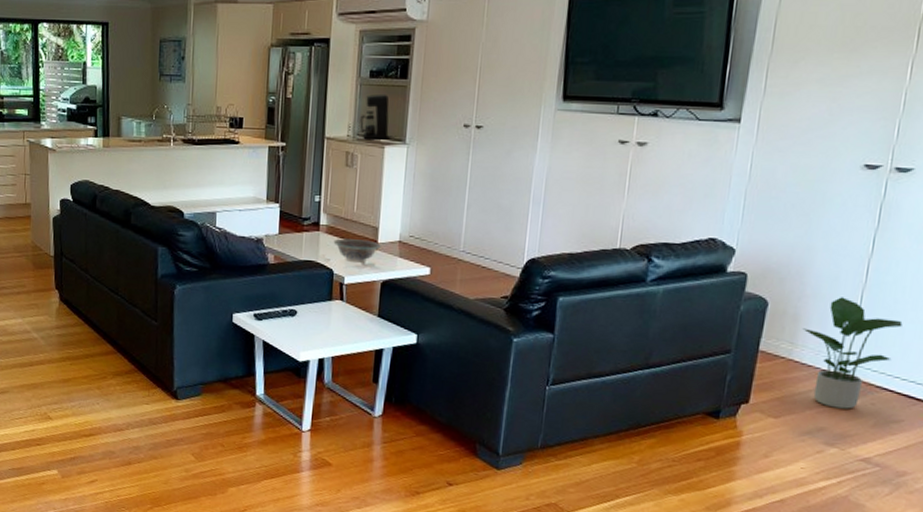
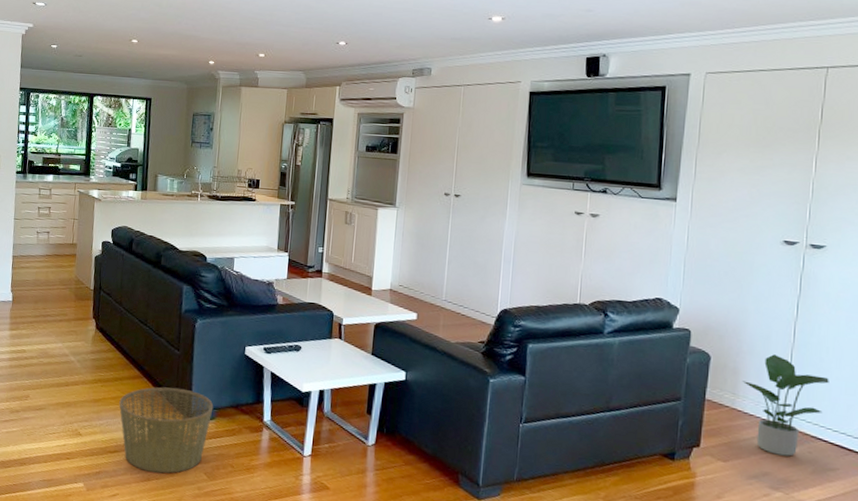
basket: none [91,362,199,457] -> present [119,387,214,474]
decorative bowl: present [333,238,381,264] -> none [333,285,375,308]
coffee maker: present [360,94,389,140] -> none [357,165,382,203]

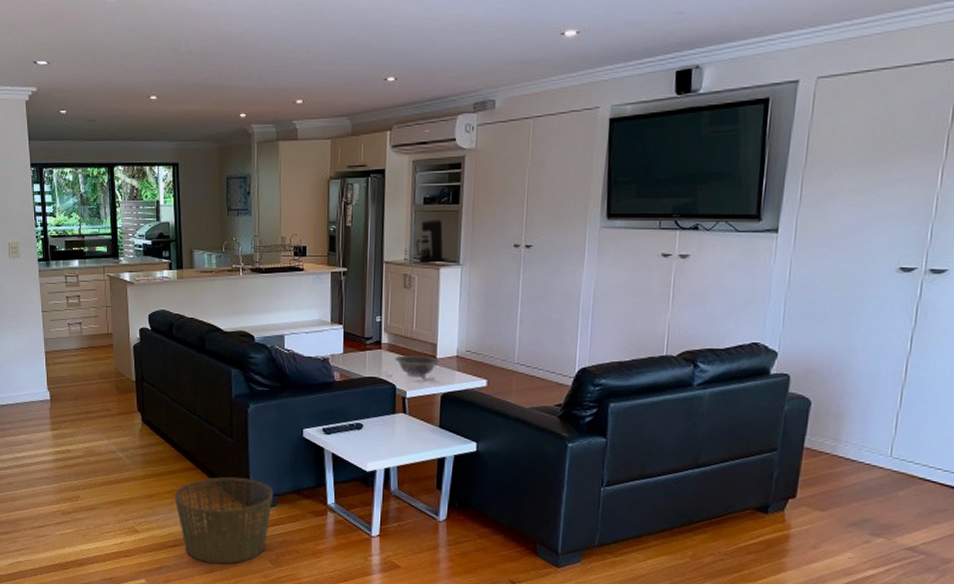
decorative bowl: none [333,285,375,308] -> present [395,355,440,379]
coffee maker: none [357,165,382,203] -> present [416,219,443,263]
potted plant: present [742,354,829,457] -> none [845,394,943,501]

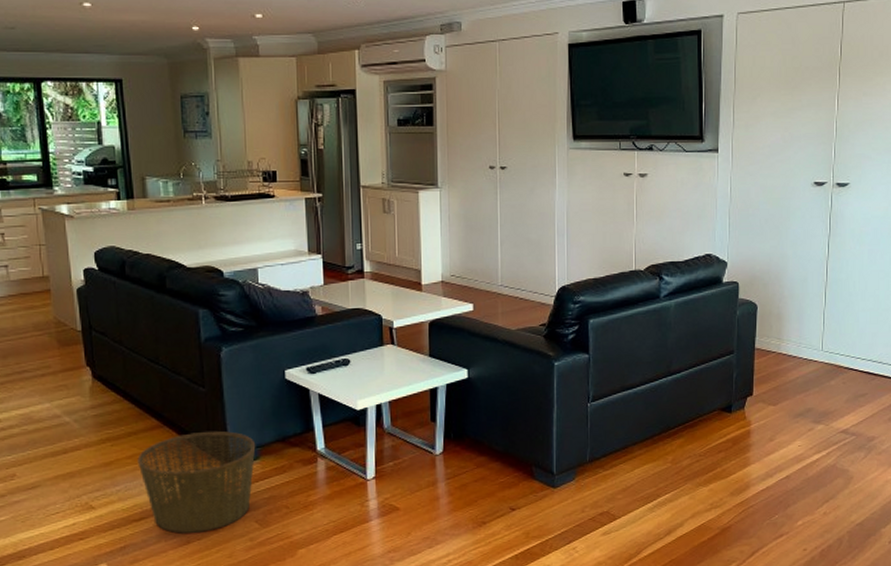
decorative bowl: present [395,355,440,379] -> none [379,283,425,307]
coffee maker: present [416,219,443,263] -> none [393,141,421,186]

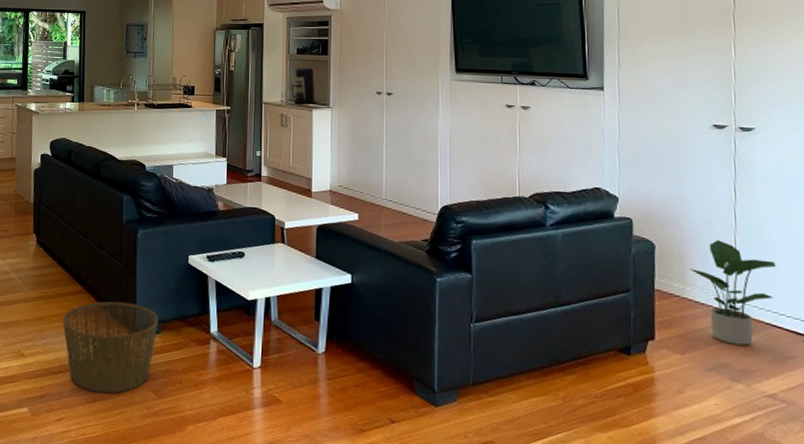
coffee maker: none [393,141,421,186] -> present [291,67,315,105]
potted plant: none [785,295,857,390] -> present [689,240,776,346]

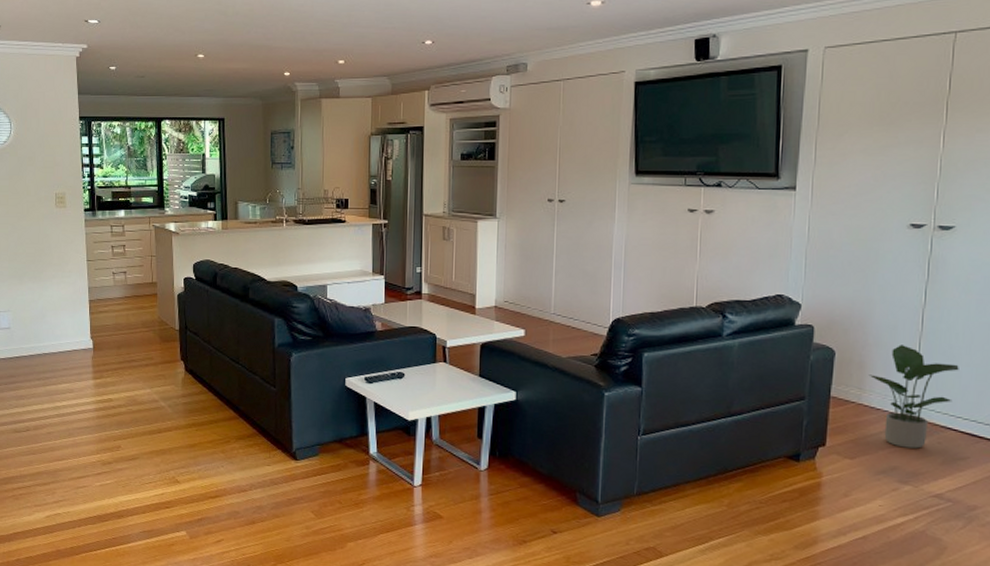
basket: present [62,301,159,394] -> none [216,426,316,516]
coffee maker: present [291,67,315,105] -> none [454,174,481,216]

